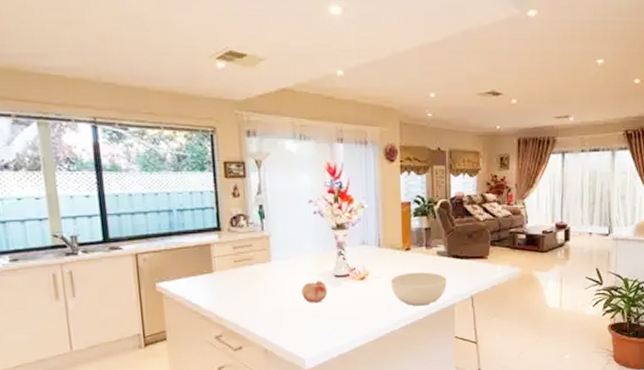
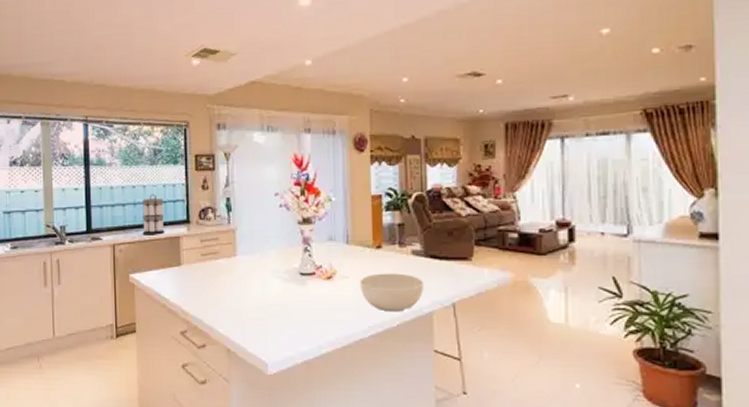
spice rack: none [167,201,194,244] -> present [142,193,165,235]
fruit: present [301,281,327,303] -> none [266,279,292,302]

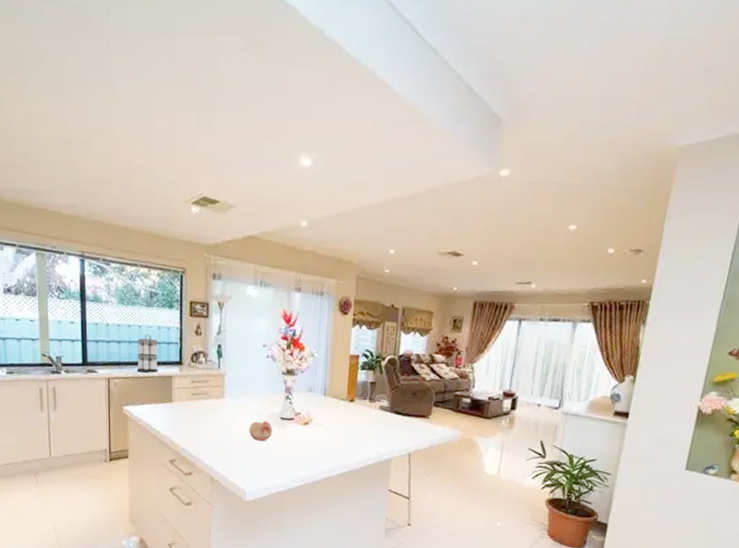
fruit: none [266,279,292,302] -> present [249,421,273,442]
bowl: present [359,273,425,312] -> none [331,423,388,457]

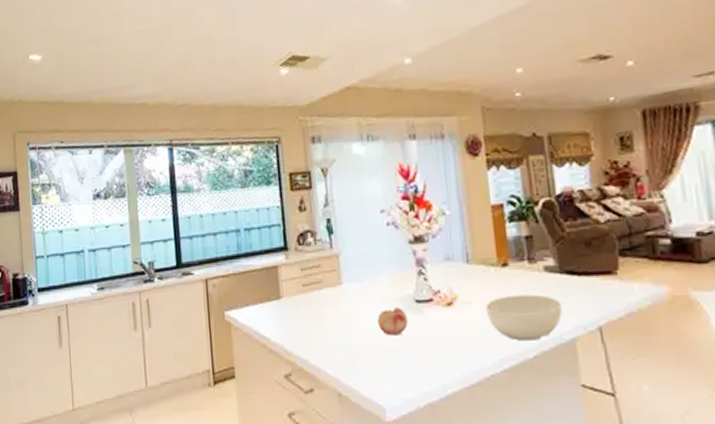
spice rack: present [136,334,158,373] -> none [235,219,261,267]
bowl: none [331,423,388,457] -> present [485,294,563,341]

